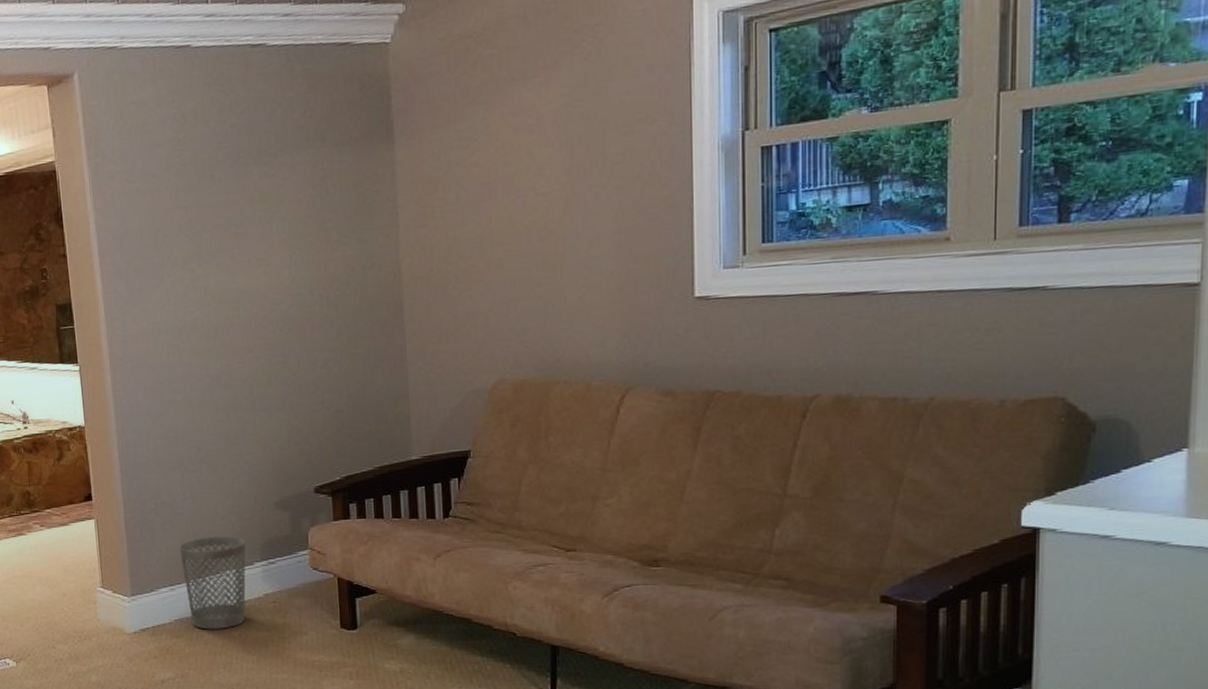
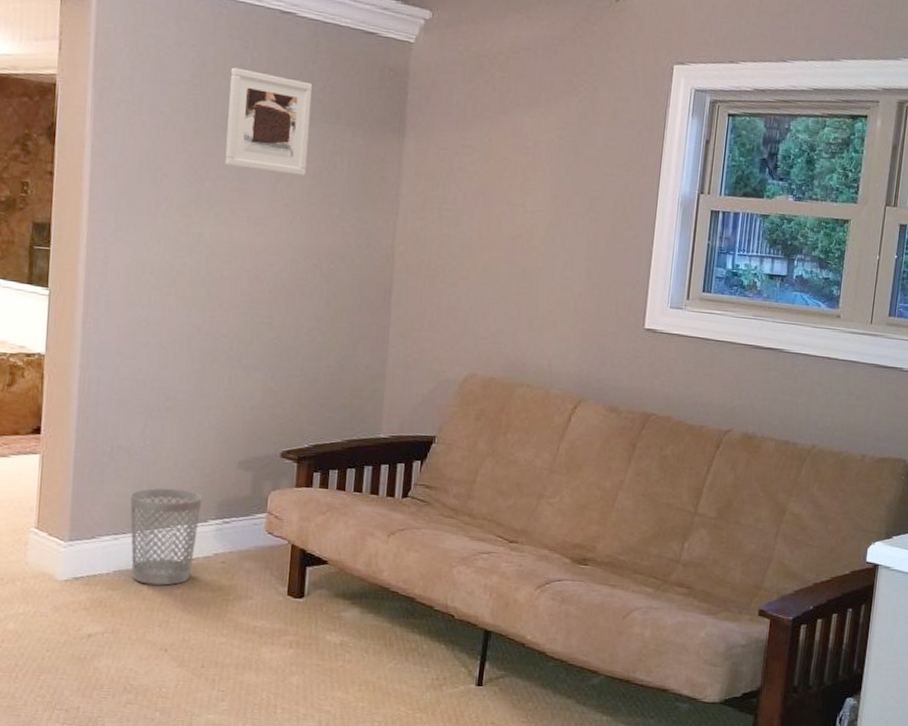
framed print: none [211,111,299,214] -> present [225,67,313,176]

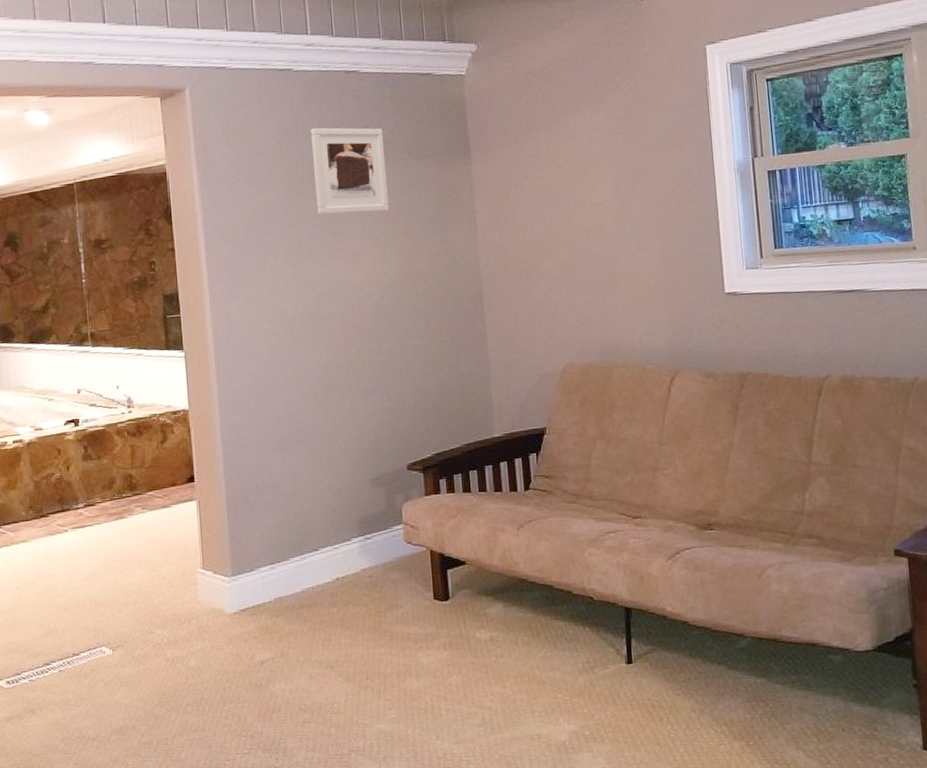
wastebasket: present [129,488,203,586] -> none [279,513,344,607]

